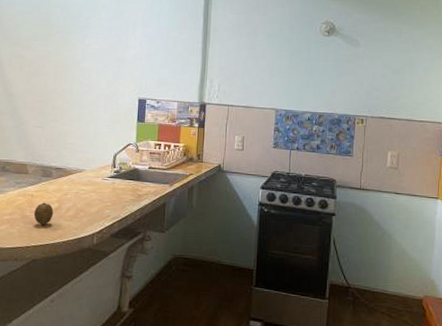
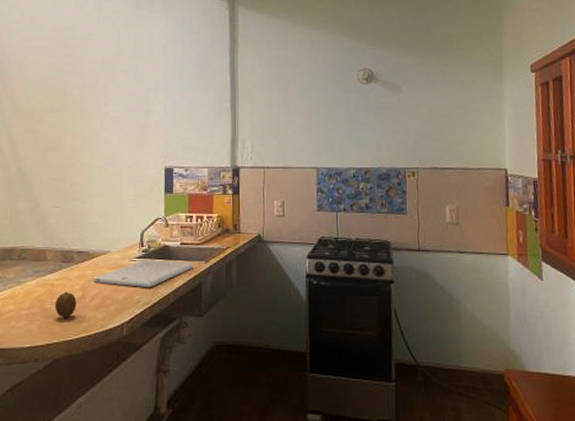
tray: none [69,180,159,205] -> present [93,260,193,288]

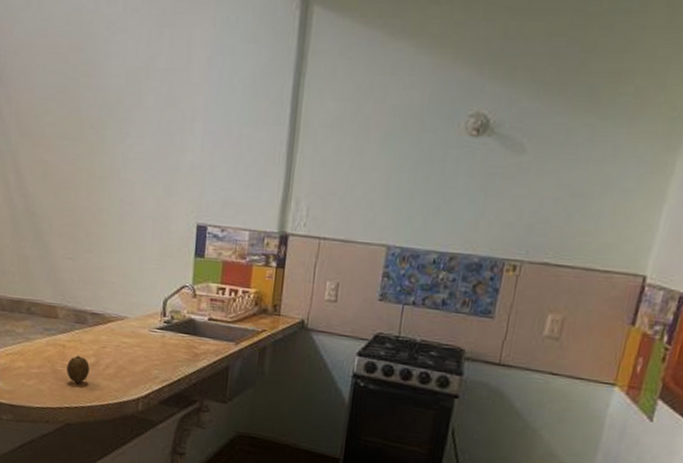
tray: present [93,260,193,288] -> none [108,332,221,364]

